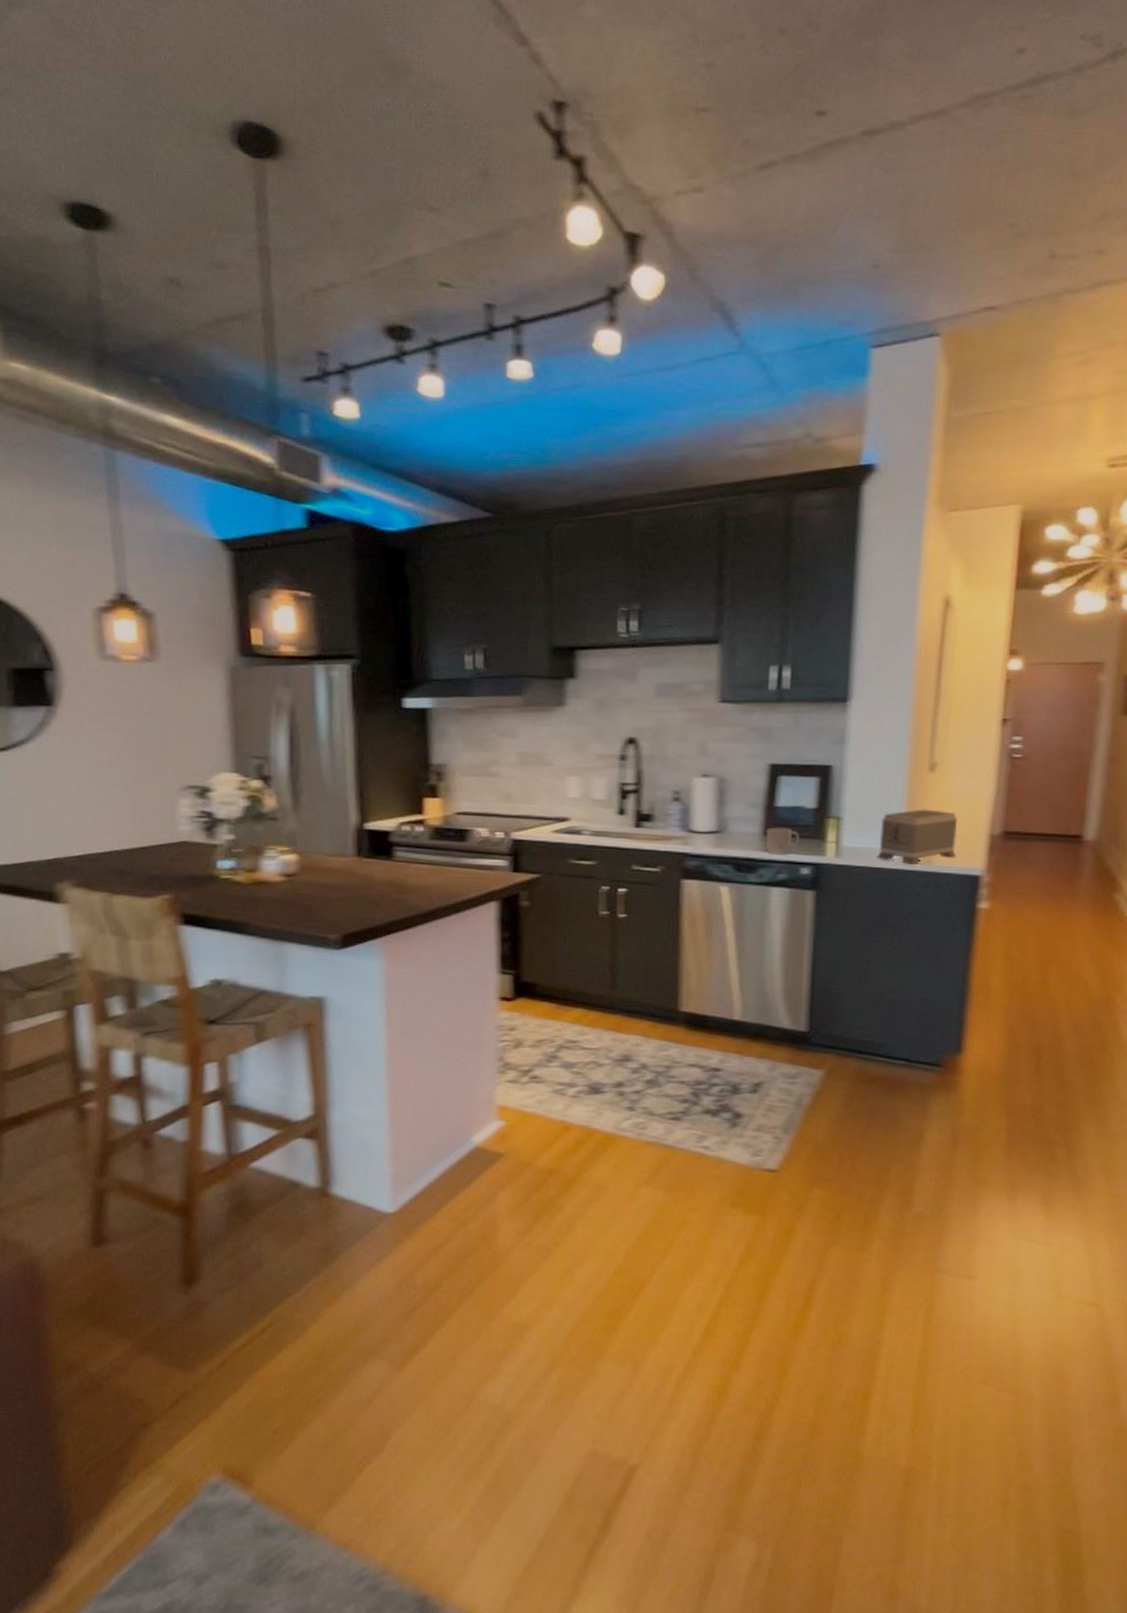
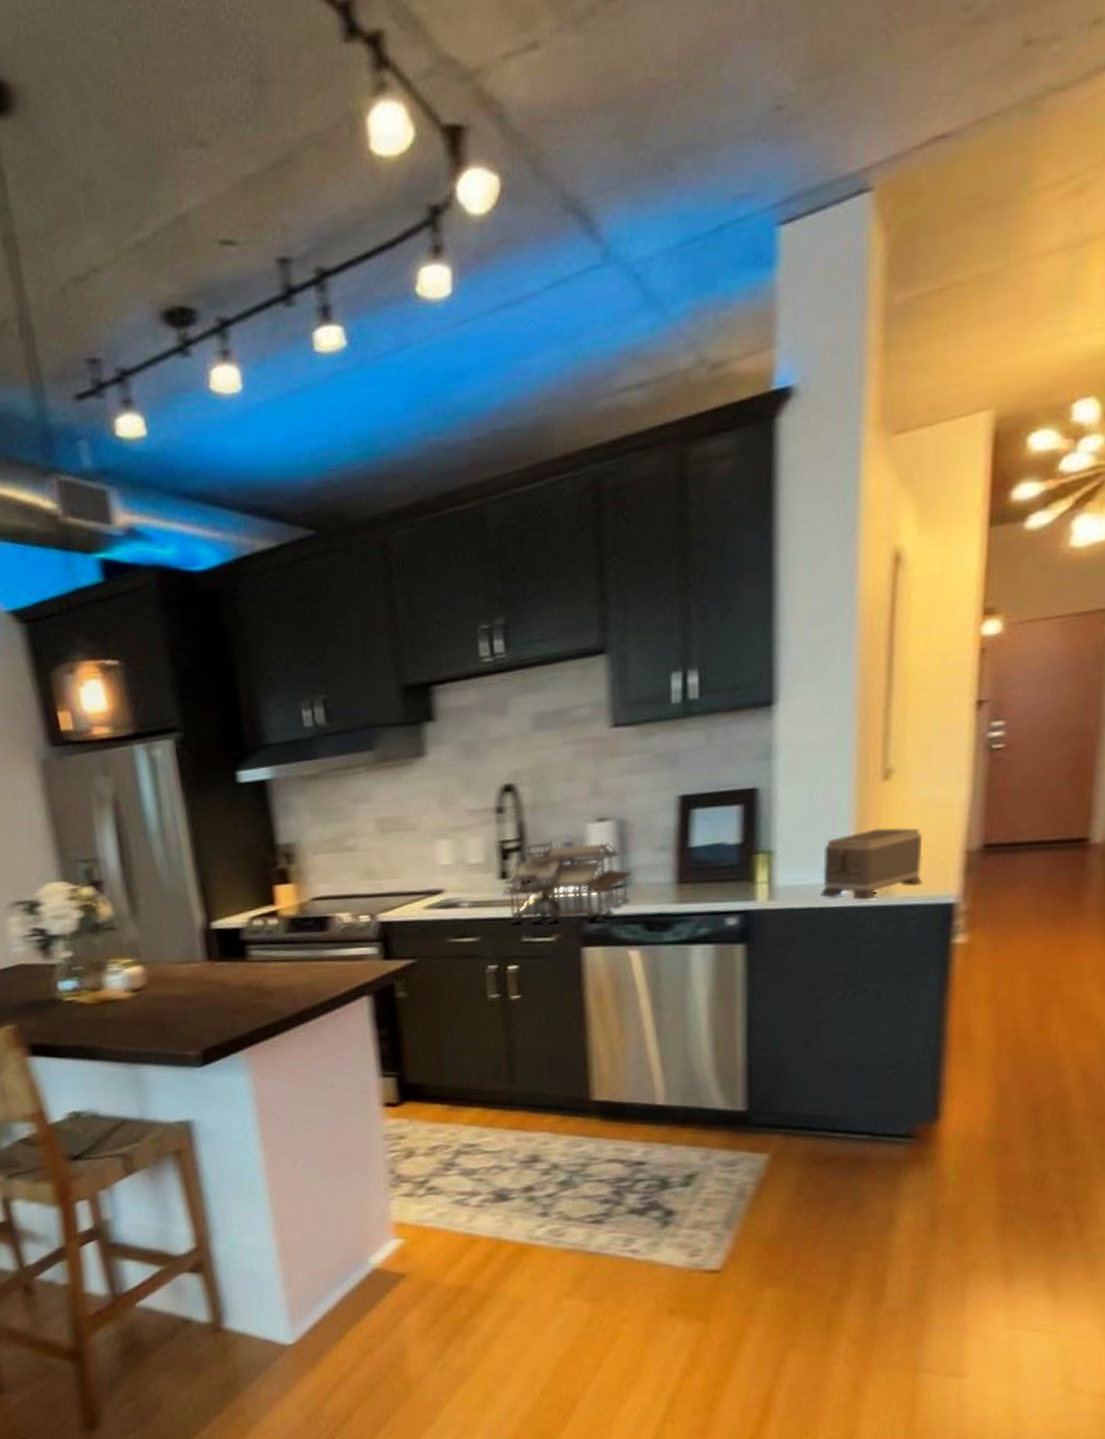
dish rack: none [619,787,728,860] -> present [502,841,632,924]
mug: present [765,827,800,856] -> none [680,871,723,908]

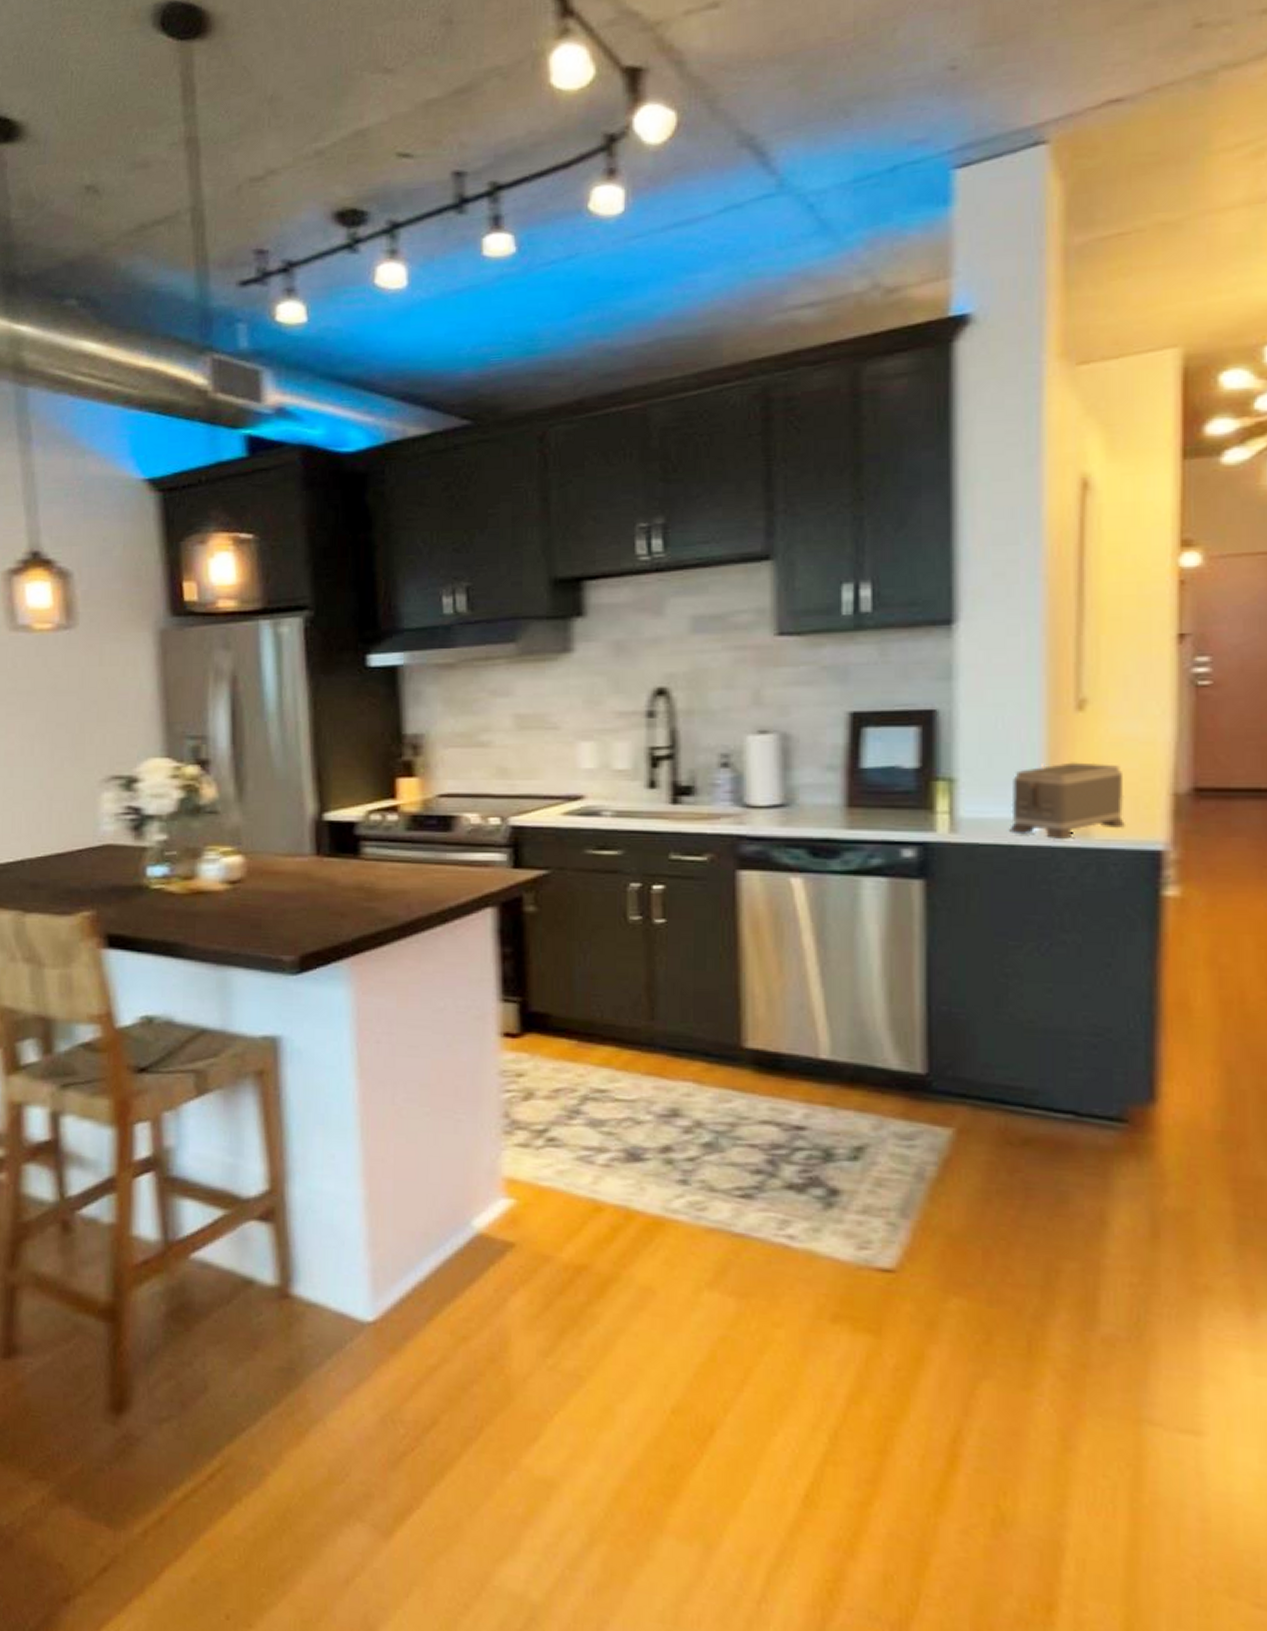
dish rack: present [502,841,632,924] -> none [650,751,796,843]

